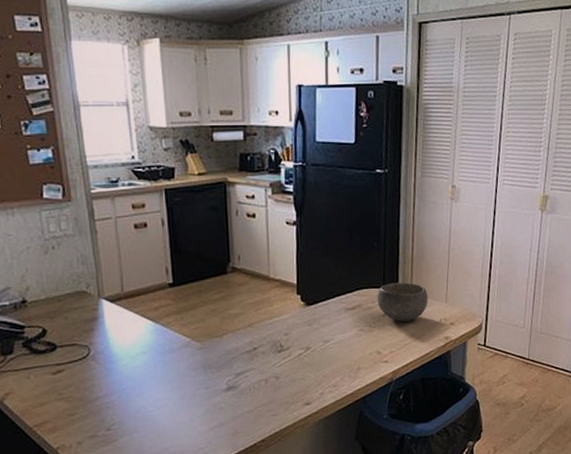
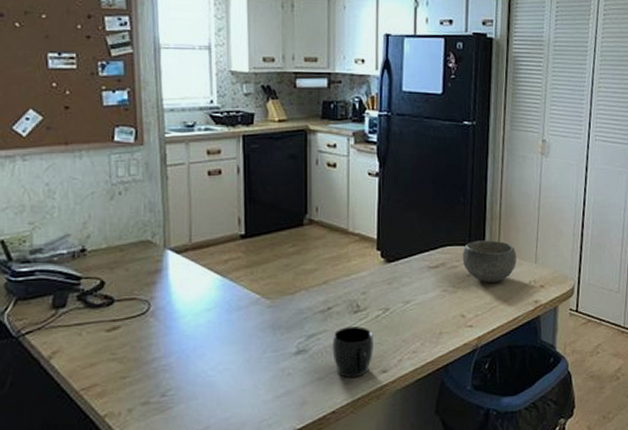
mug: none [259,364,297,411] -> present [332,326,373,378]

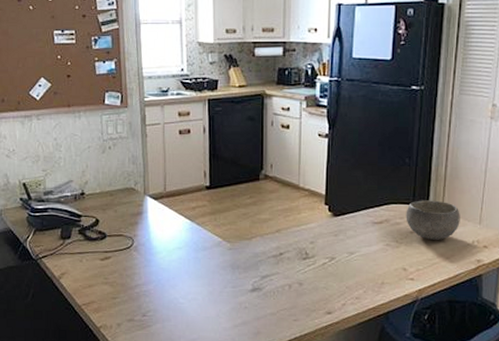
mug: present [332,326,373,378] -> none [283,271,320,316]

